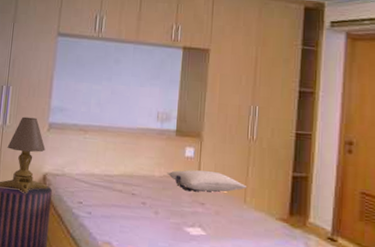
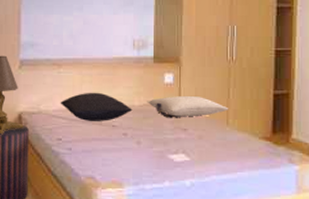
pillow: none [83,159,153,189] -> present [60,92,133,121]

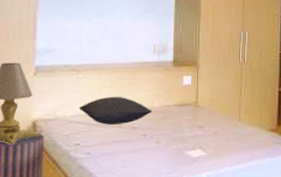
pillow: present [147,95,229,118] -> none [166,95,241,117]

